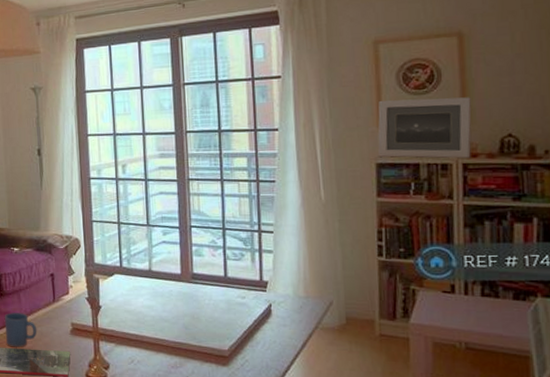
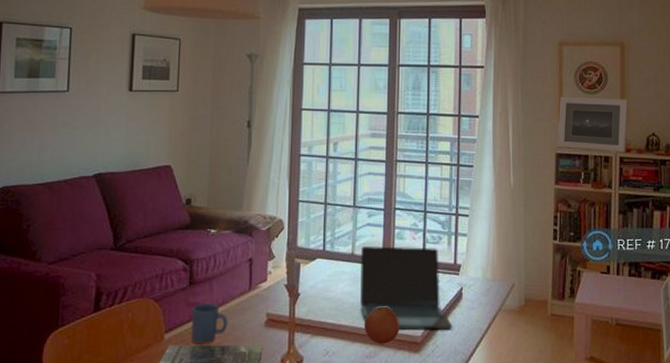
laptop: none [158,263,263,345] -> present [360,246,453,330]
fruit: none [167,320,205,356] -> present [364,306,400,344]

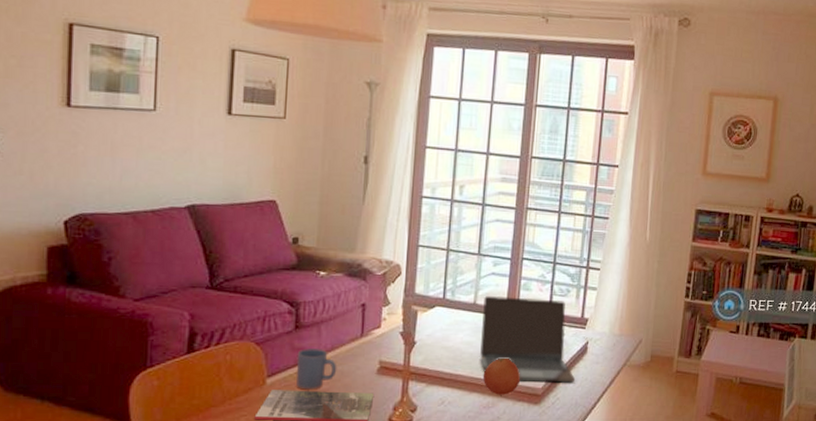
picture frame: present [557,96,628,154] -> none [698,150,775,213]

